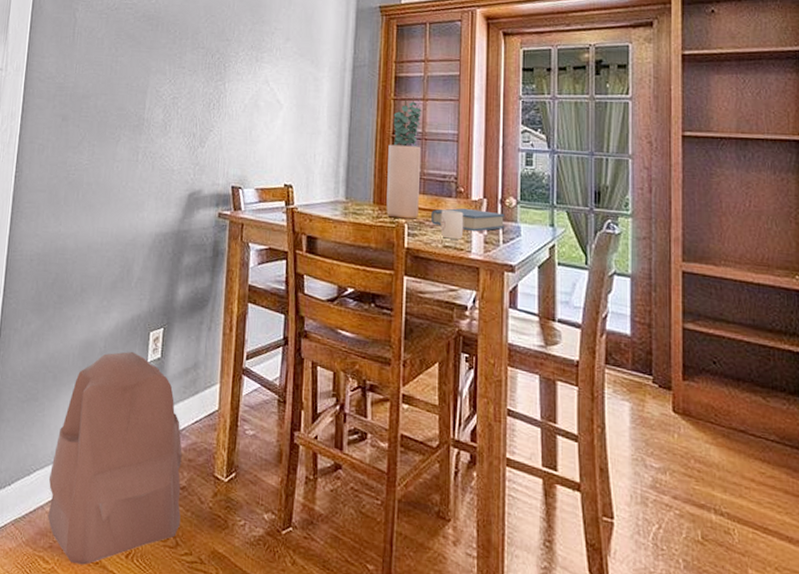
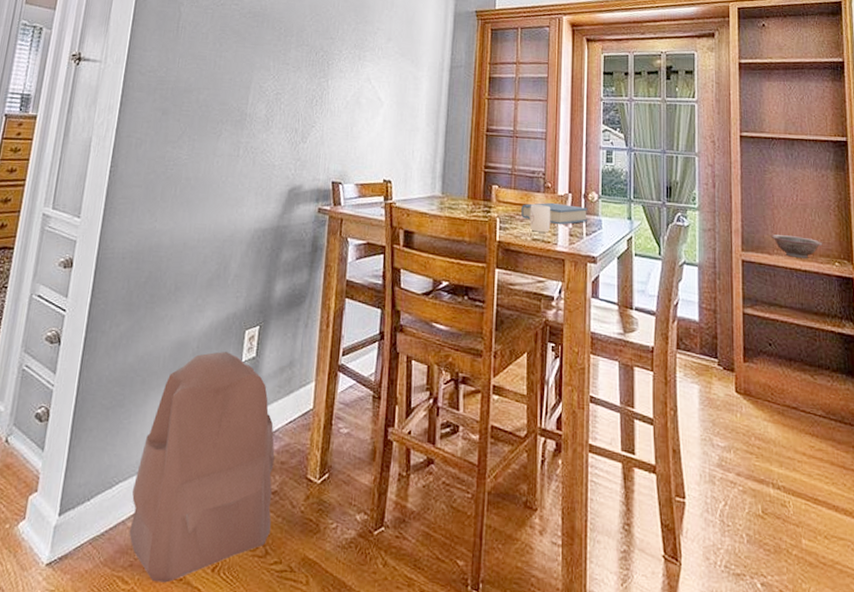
vase: present [386,96,422,220] -> none [480,96,513,214]
decorative bowl: none [716,244,781,270] -> present [770,234,823,258]

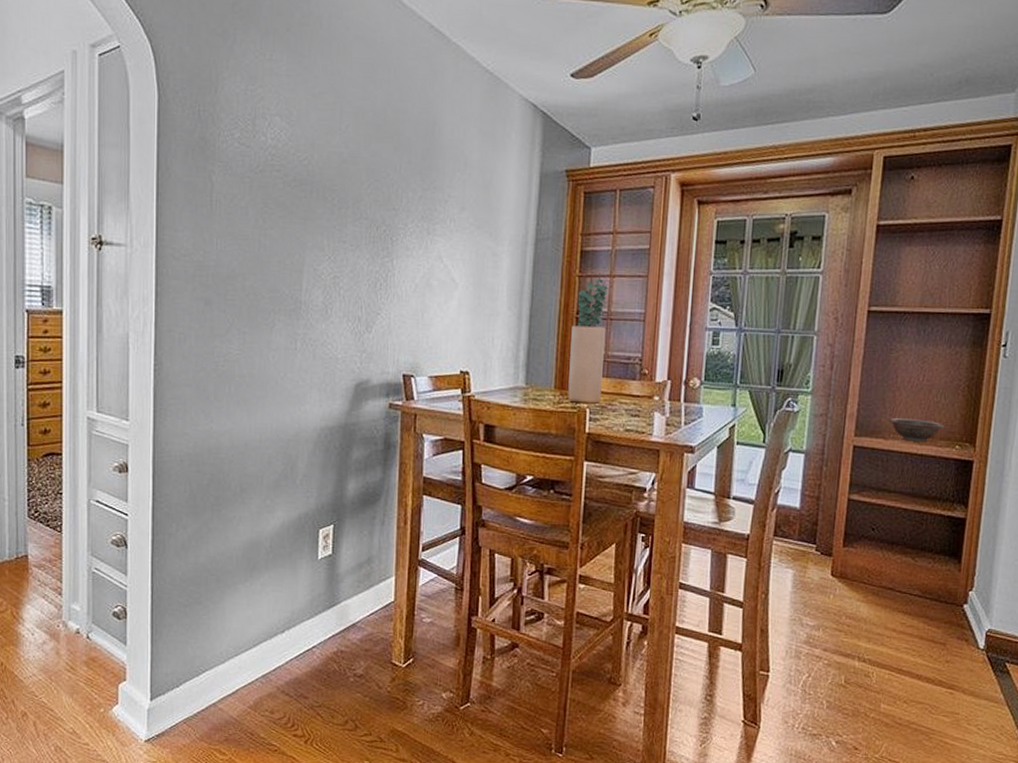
backpack: present [129,352,275,583] -> none [219,550,359,753]
vase: none [480,96,513,214] -> present [568,272,608,404]
hardback book: present [521,202,588,225] -> none [614,390,689,414]
mug: present [529,204,551,233] -> none [622,392,647,423]

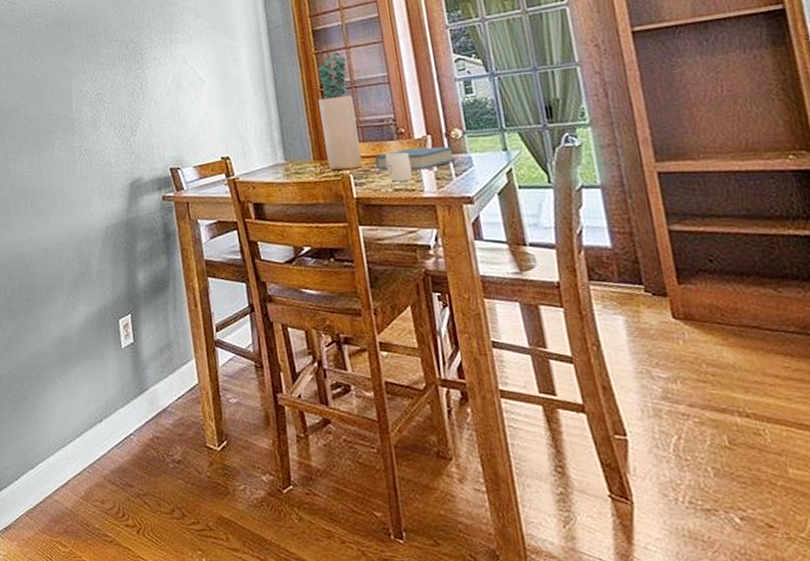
hardback book: none [614,390,689,414] -> present [375,146,456,171]
mug: none [622,392,647,423] -> present [384,152,413,182]
decorative bowl: present [888,418,945,442] -> none [691,133,768,159]

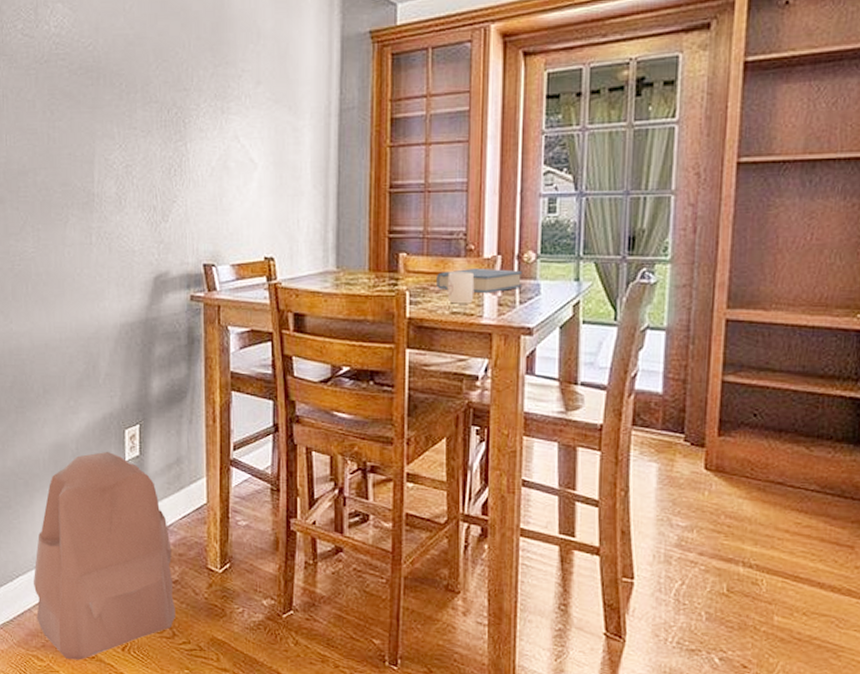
backpack: none [51,341,183,545] -> present [33,452,175,660]
vase: present [317,47,363,171] -> none [384,141,424,285]

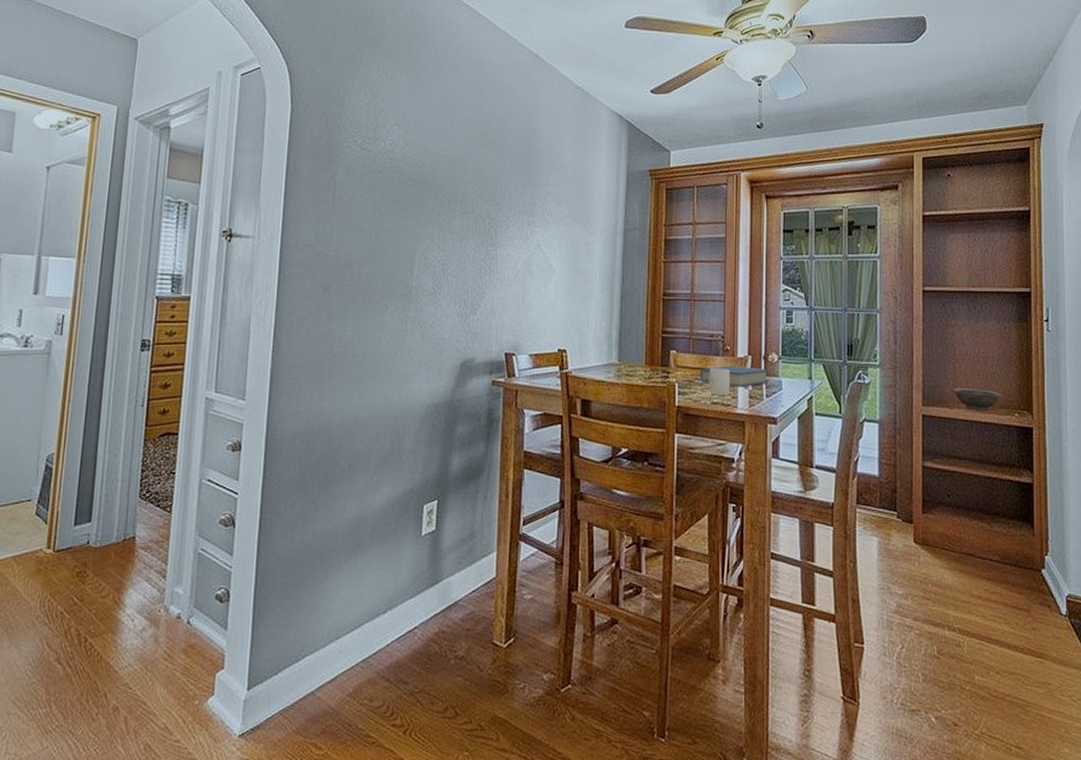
backpack: present [33,452,175,660] -> none [319,527,460,747]
decorative bowl: none [768,285,842,311] -> present [951,388,1003,410]

